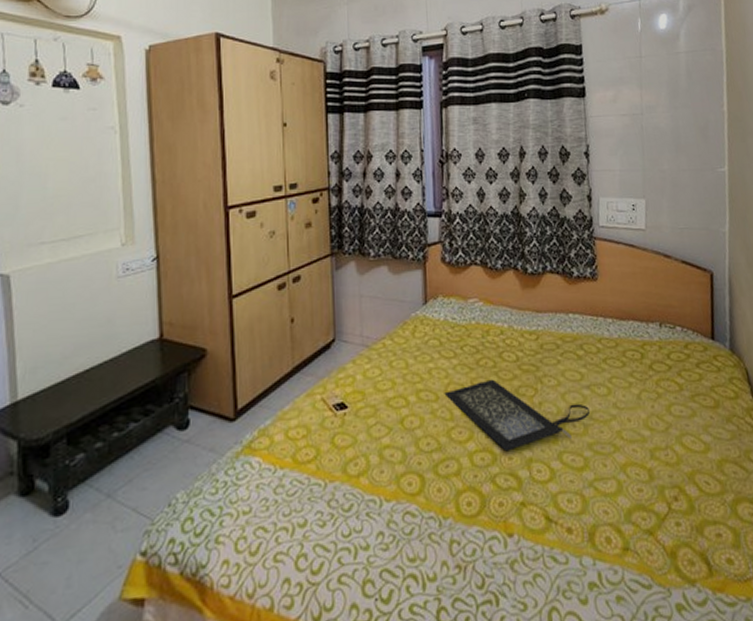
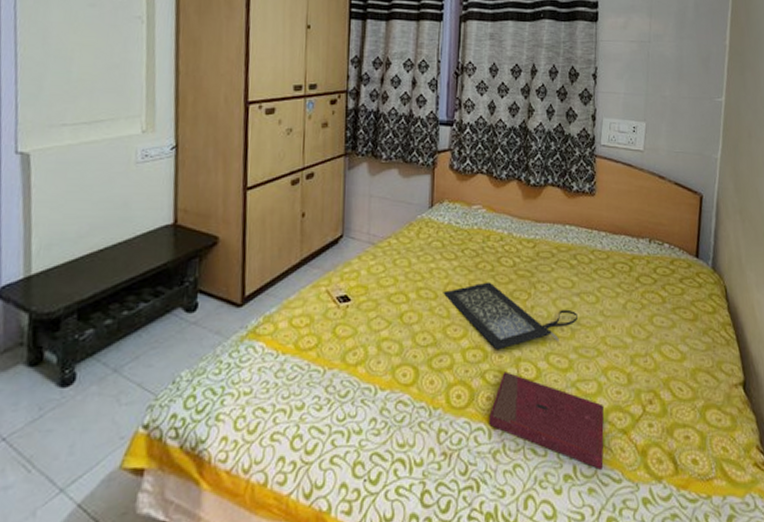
book: none [503,474,631,575] -> present [489,371,604,470]

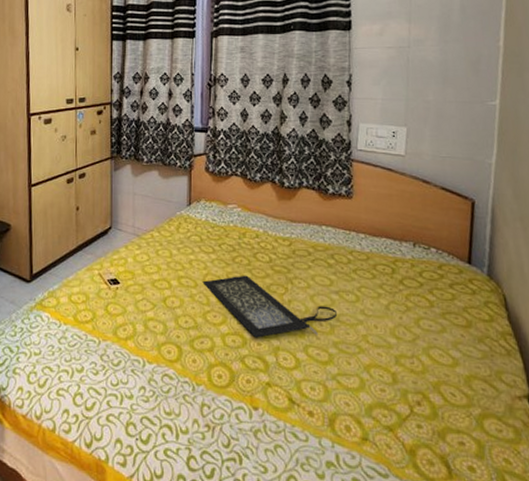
book: present [489,371,604,470] -> none [249,358,368,462]

